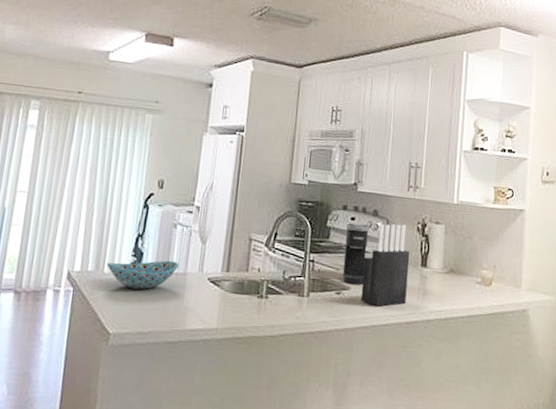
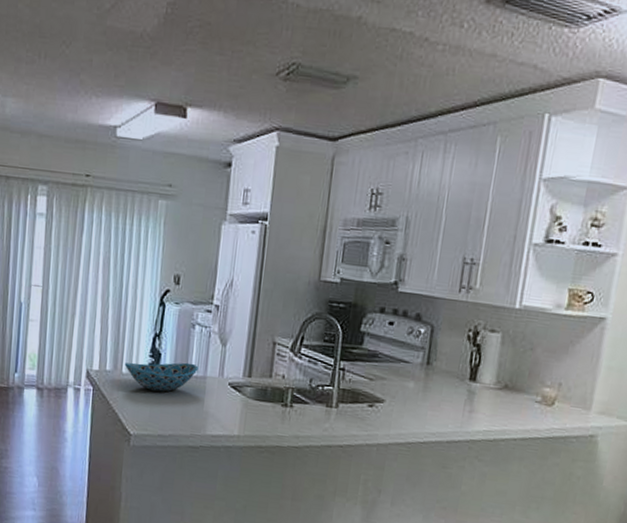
coffee maker: present [342,222,370,285] -> none [376,327,411,398]
knife block: present [360,224,410,307] -> none [396,330,457,423]

